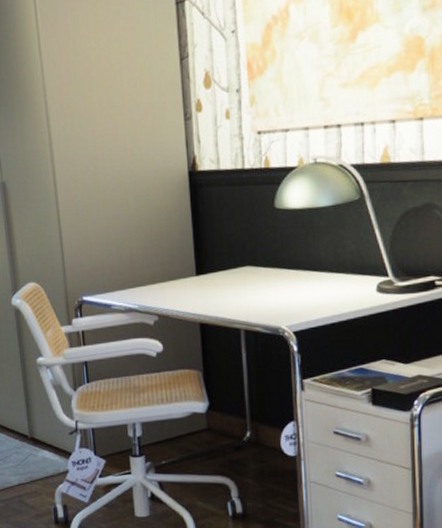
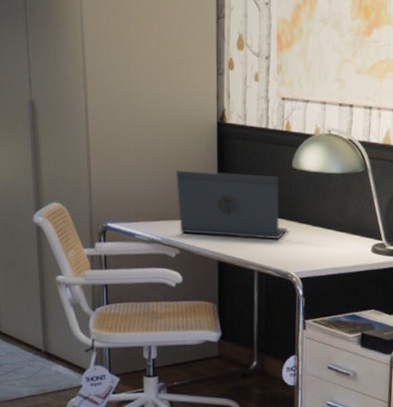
laptop: none [149,221,274,298] -> present [176,169,287,239]

